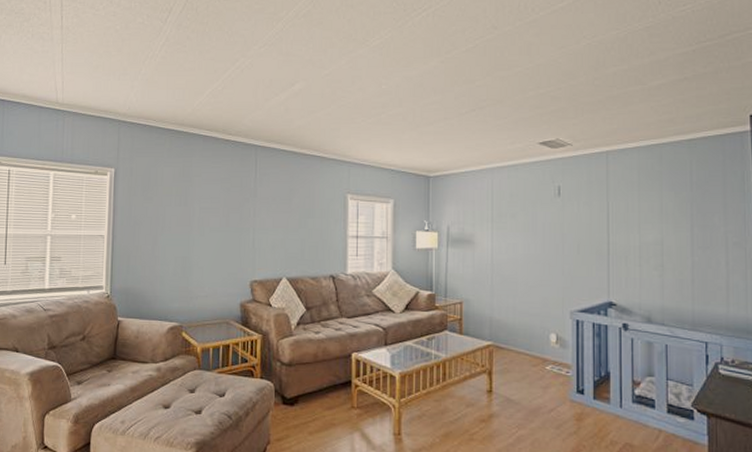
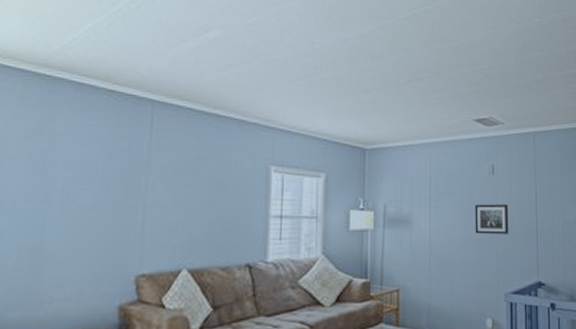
wall art: none [539,225,576,255] -> present [475,204,509,235]

